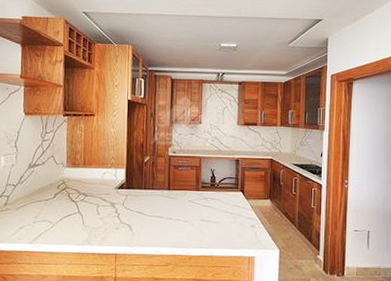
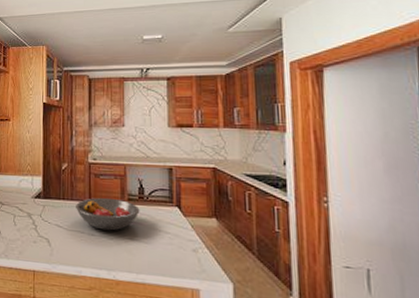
fruit bowl: none [156,186,211,214] -> present [76,197,140,231]

